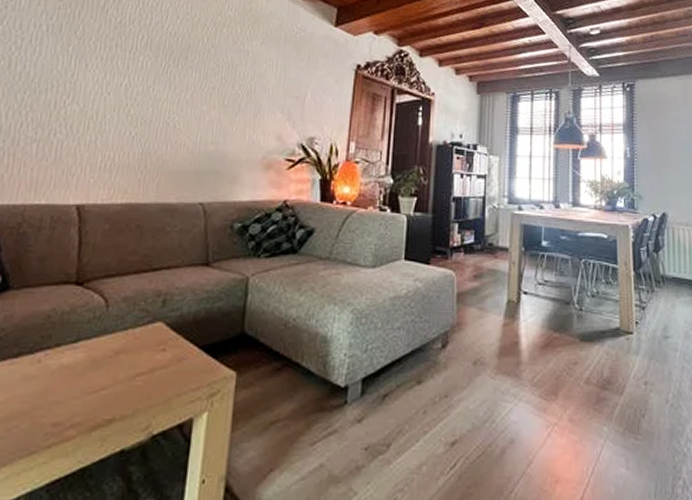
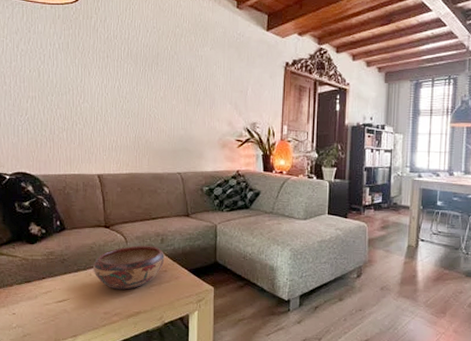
decorative bowl: none [45,311,165,384] -> present [93,245,165,290]

